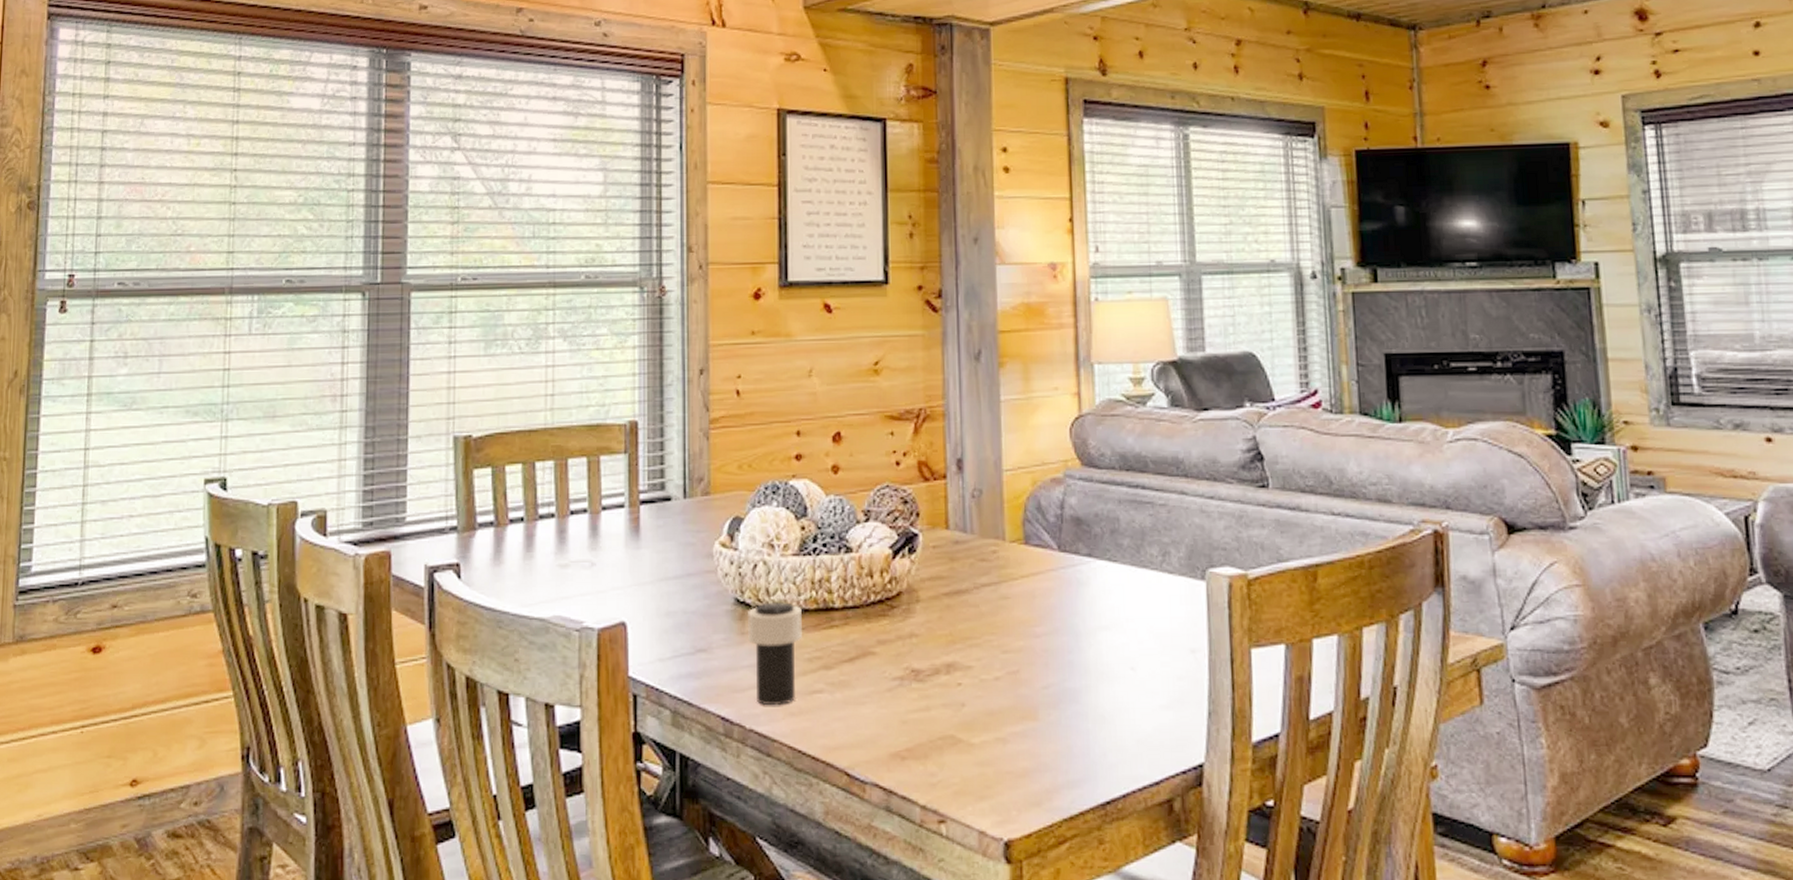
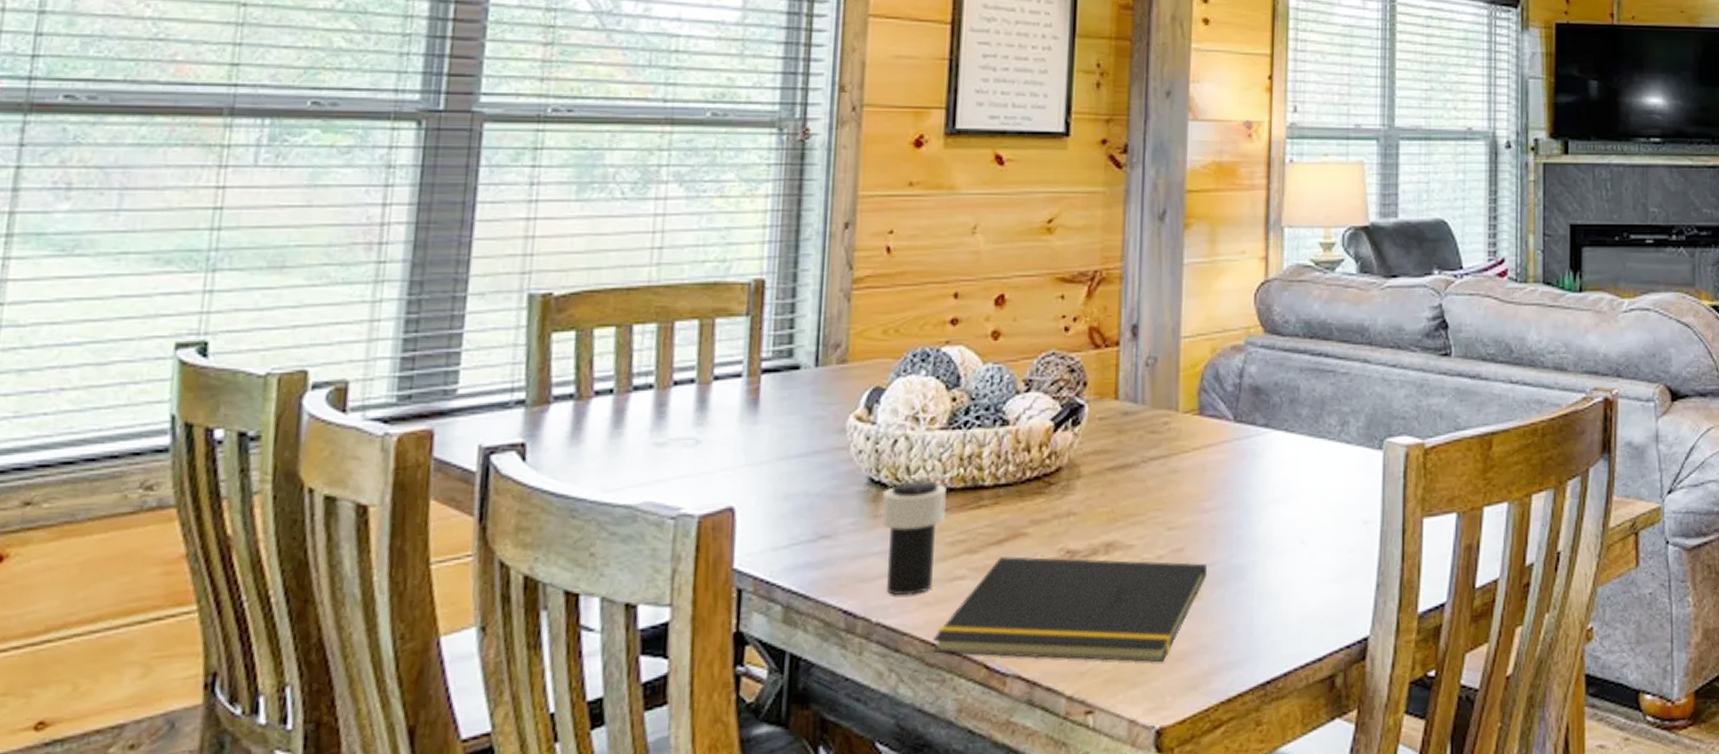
notepad: none [798,673,1043,779] -> present [932,556,1208,663]

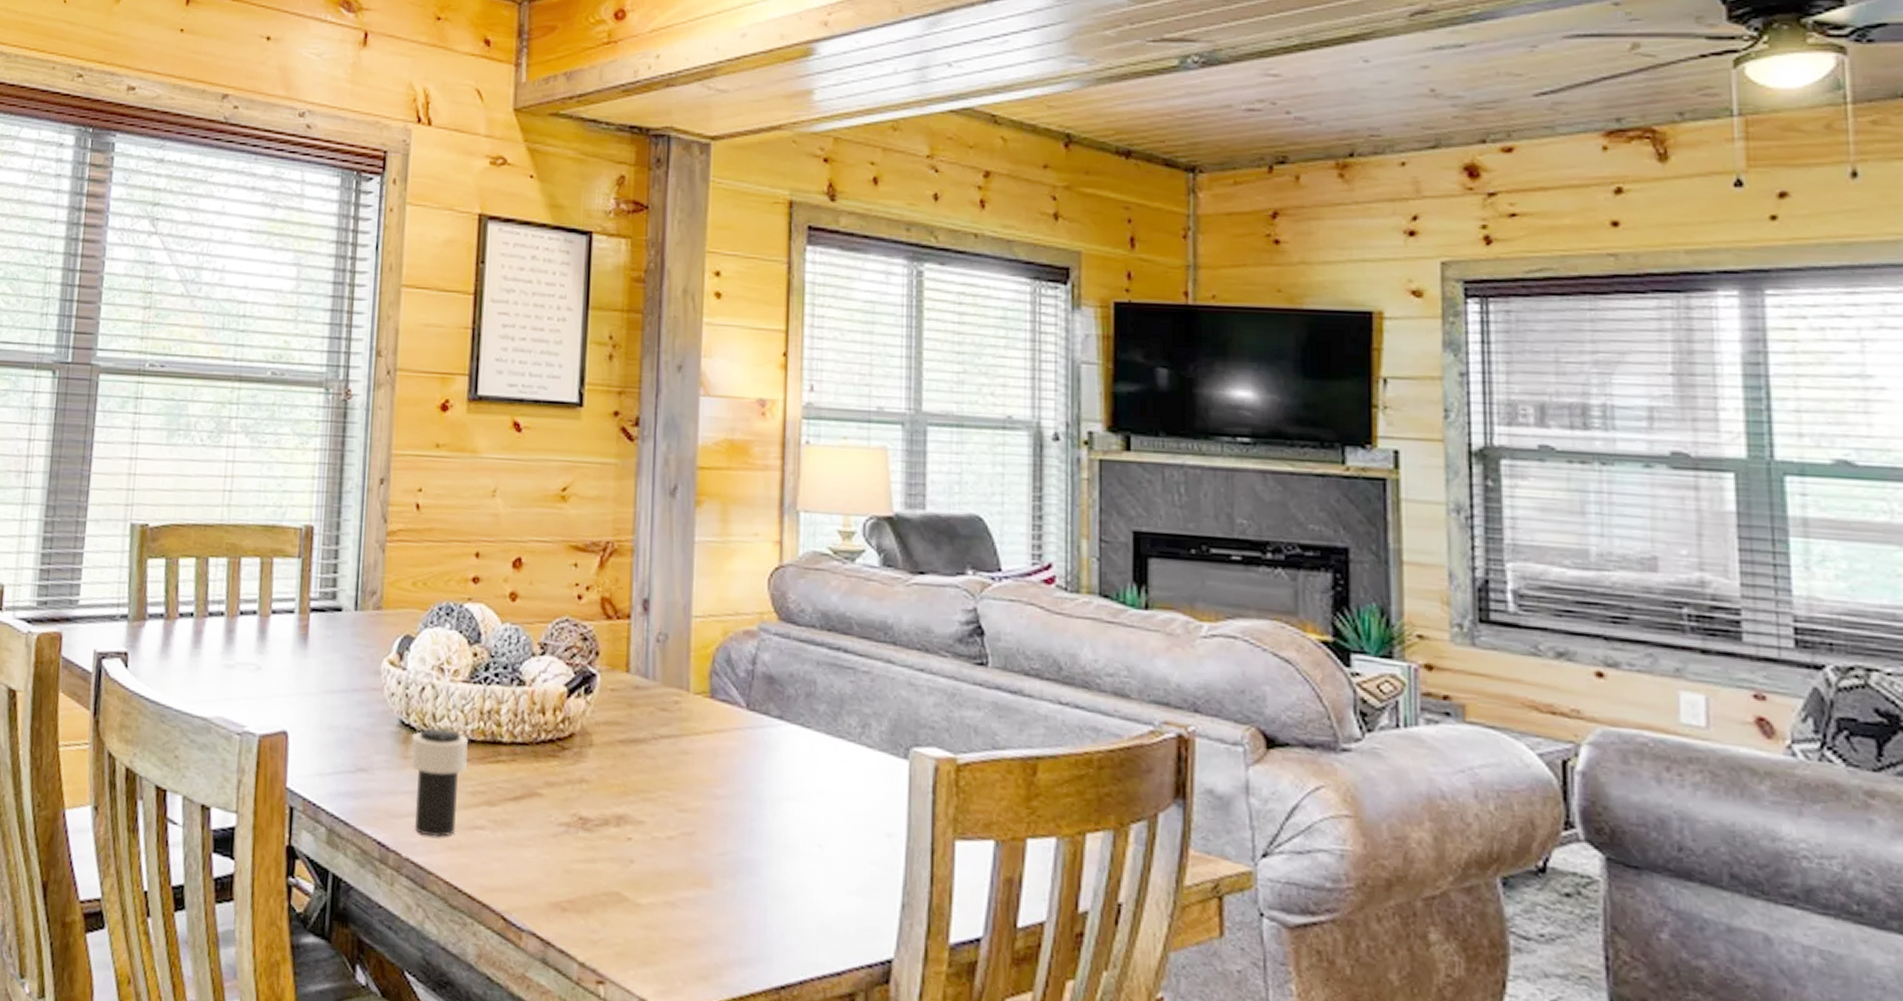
notepad: present [932,556,1208,663] -> none [455,813,719,946]

